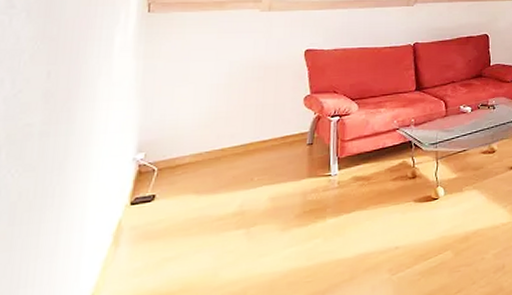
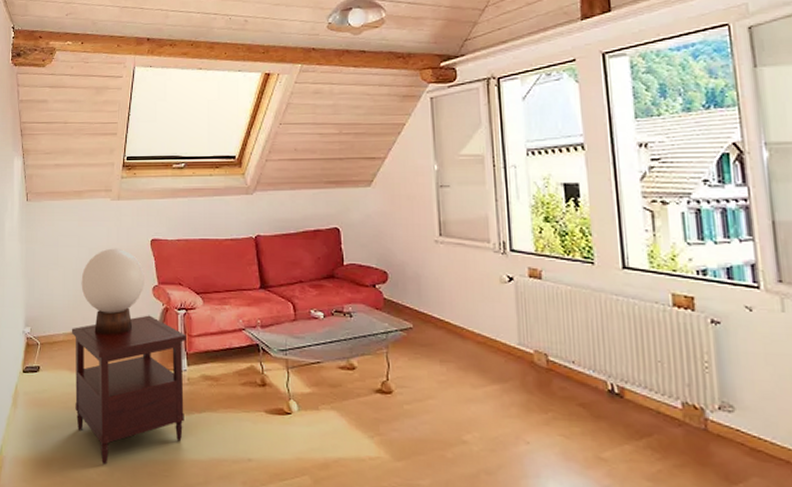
side table: none [201,125,339,286] -> present [71,315,186,465]
table lamp: none [217,60,296,151] -> present [81,248,144,335]

